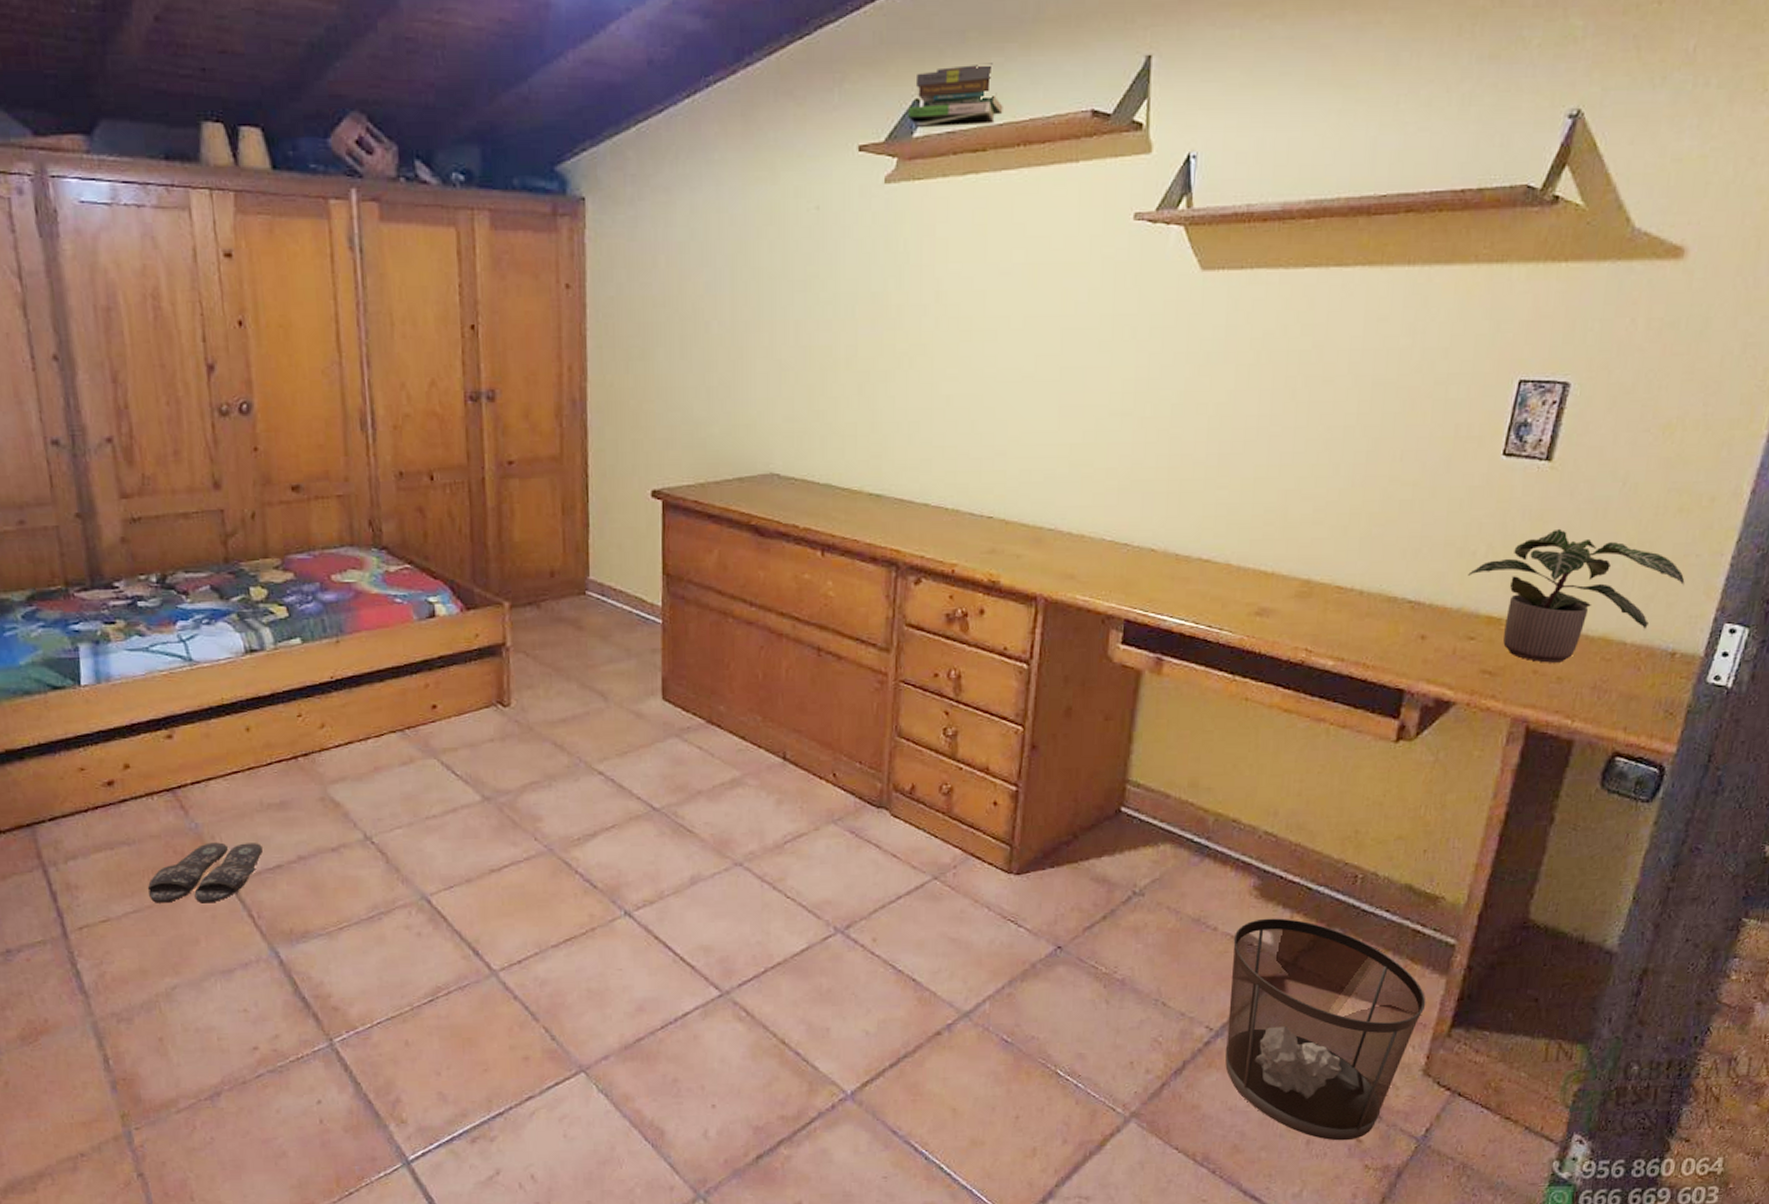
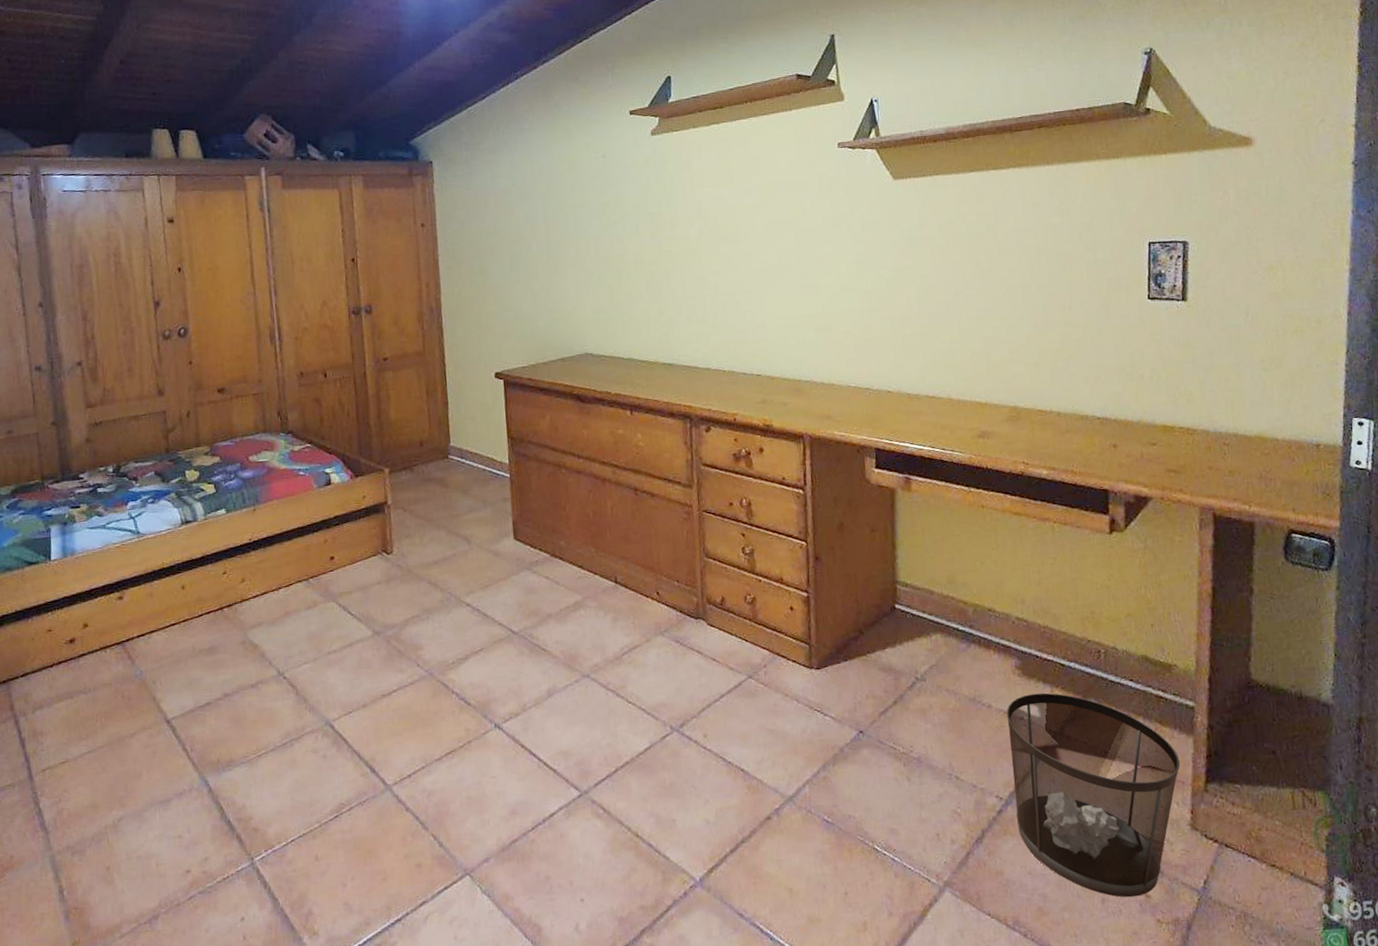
slippers: present [147,842,262,903] -> none [99,684,195,743]
books: present [908,63,1003,128] -> none [663,48,732,96]
potted plant: present [1468,528,1685,663] -> none [1140,352,1313,460]

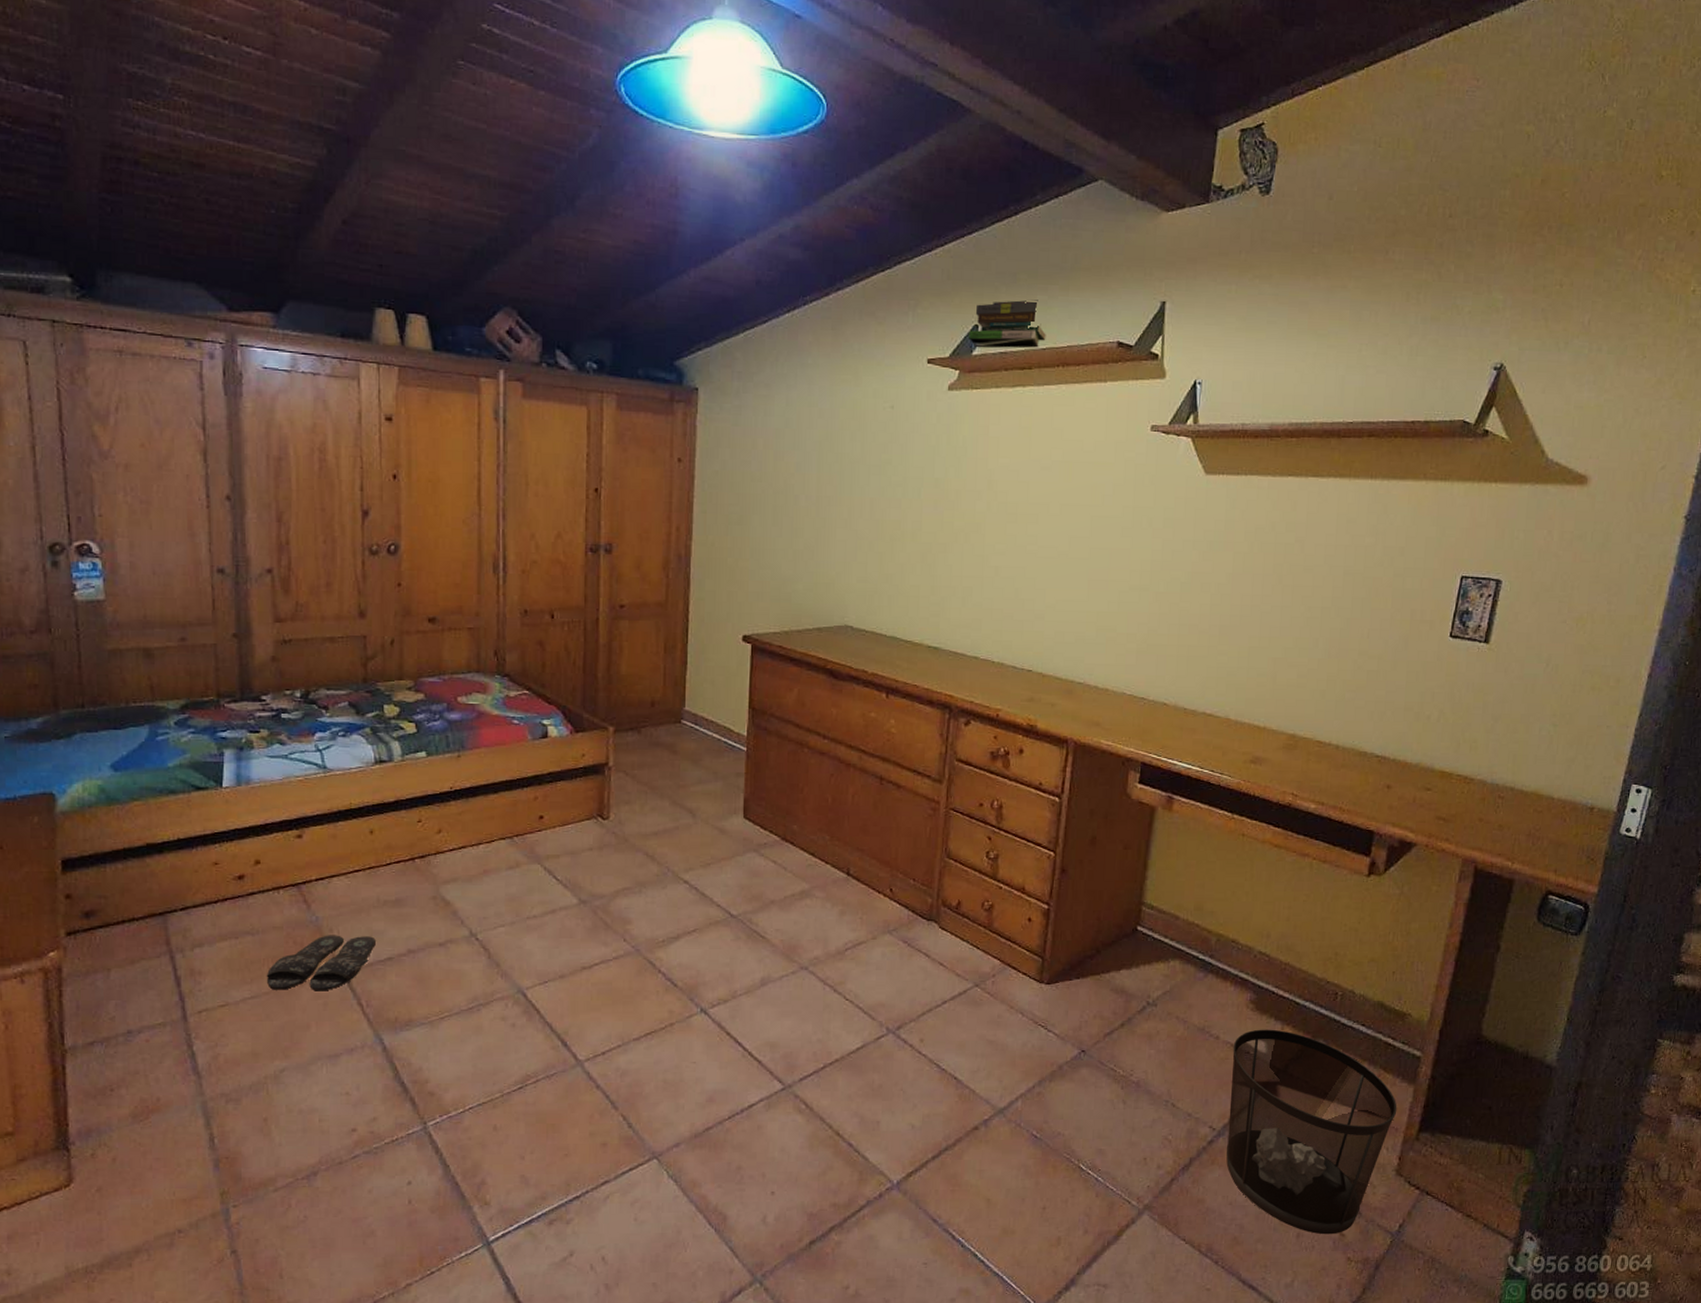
slippers: none [99,684,195,743] -> present [266,935,376,991]
books: none [663,48,732,96] -> present [969,299,1046,349]

